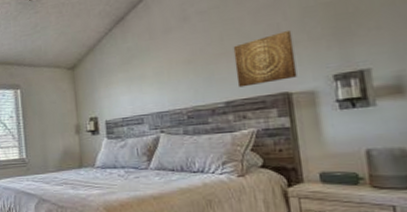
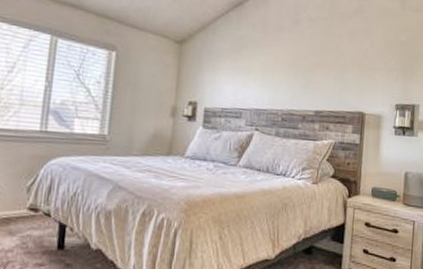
wall art: present [233,31,298,88] -> none [327,57,375,101]

